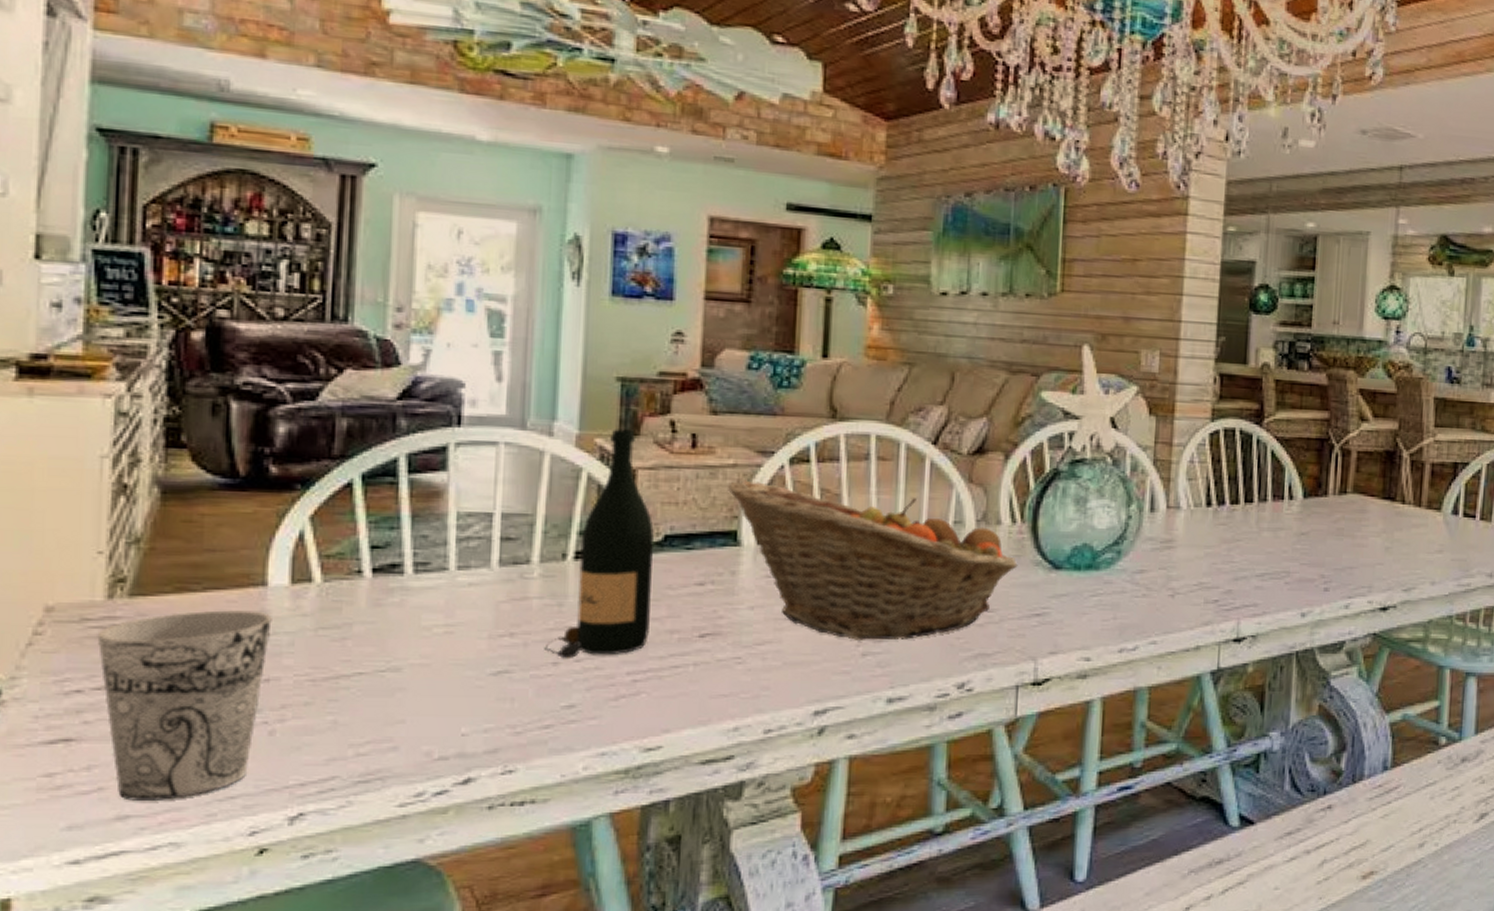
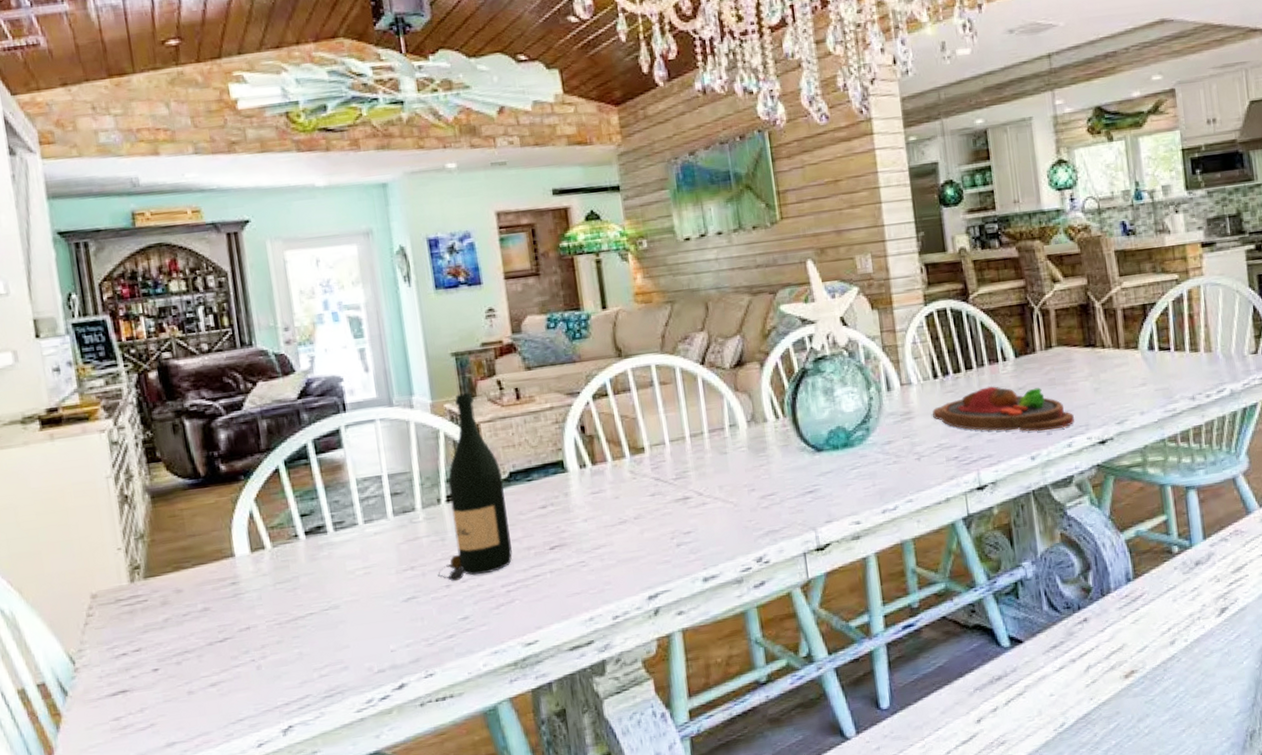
cup: present [97,610,272,801] -> none [128,577,247,731]
fruit basket: present [728,480,1018,640] -> none [549,411,787,534]
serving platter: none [1198,525,1357,587] -> present [932,385,1074,432]

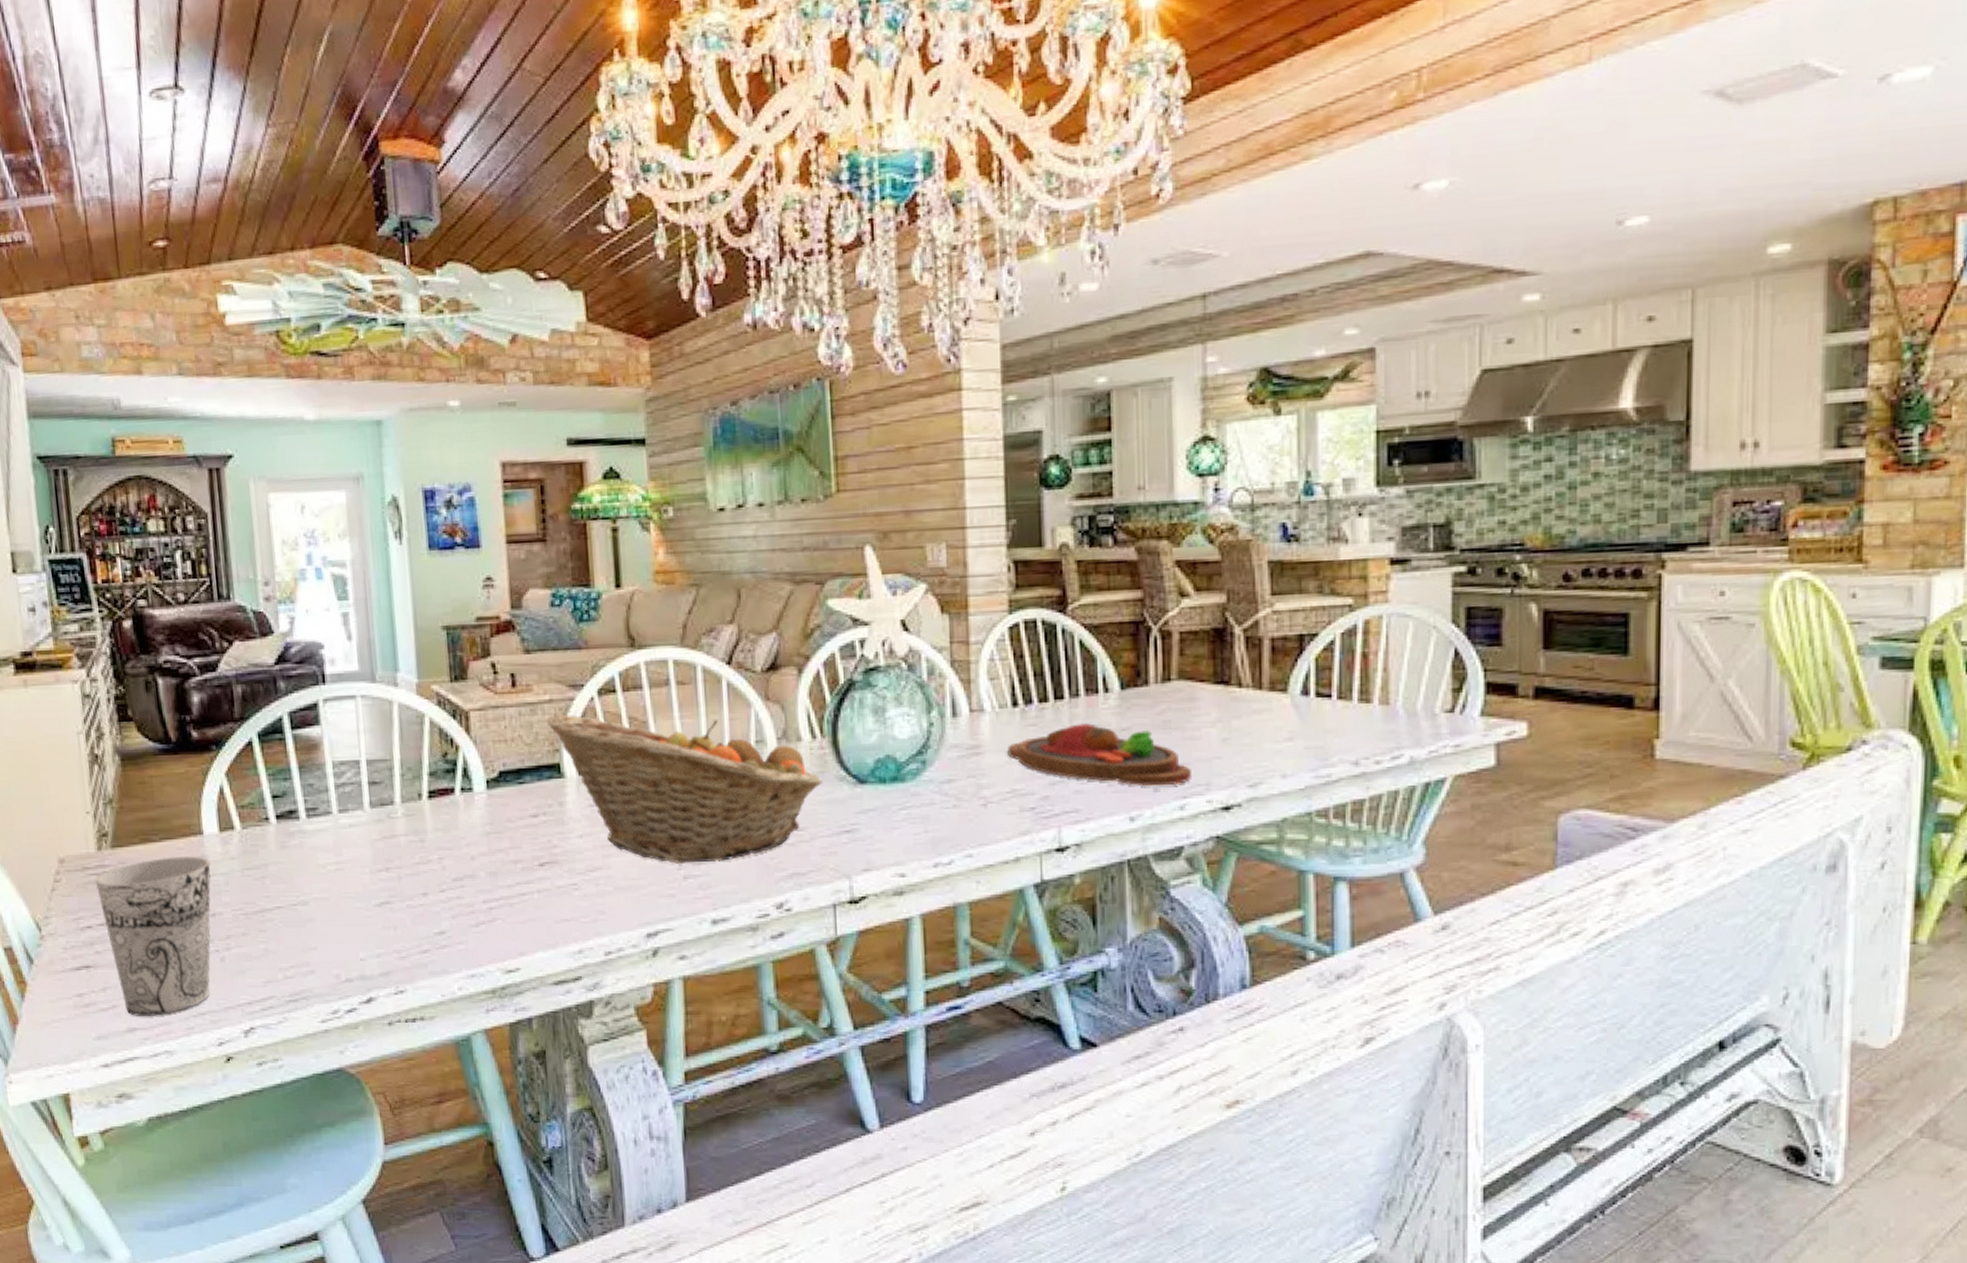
cup: none [128,577,247,731] -> present [95,856,211,1016]
wine bottle: present [438,392,512,582] -> none [414,673,497,890]
fruit basket: none [549,411,787,534] -> present [547,714,823,864]

